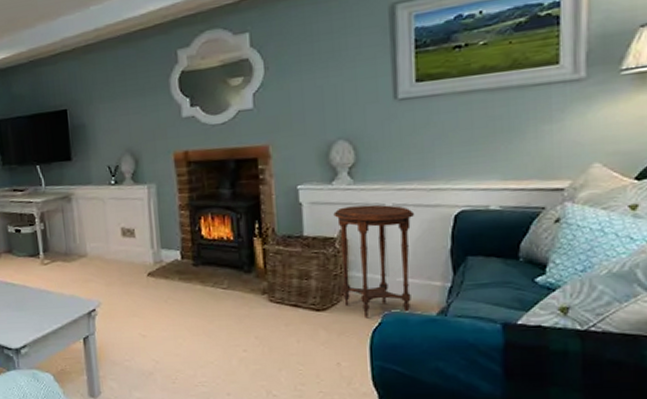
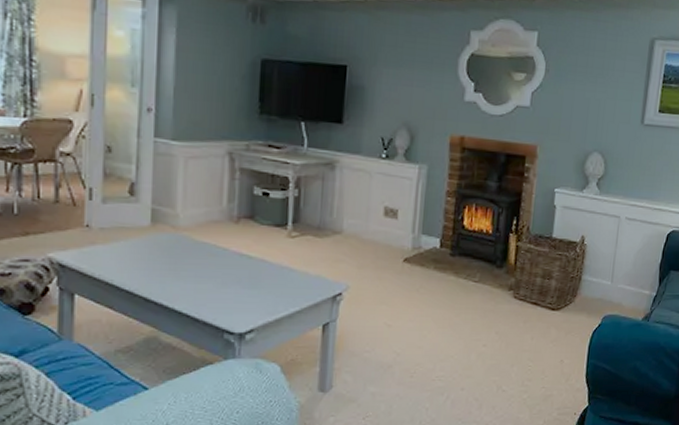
side table: present [333,204,415,319] -> none [575,215,641,320]

